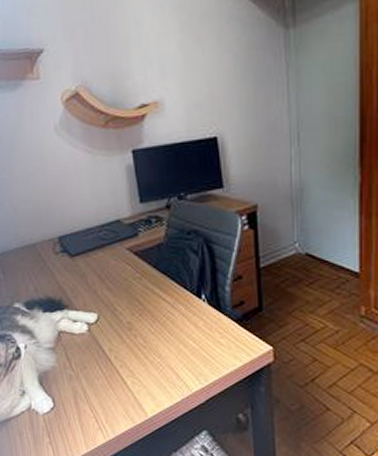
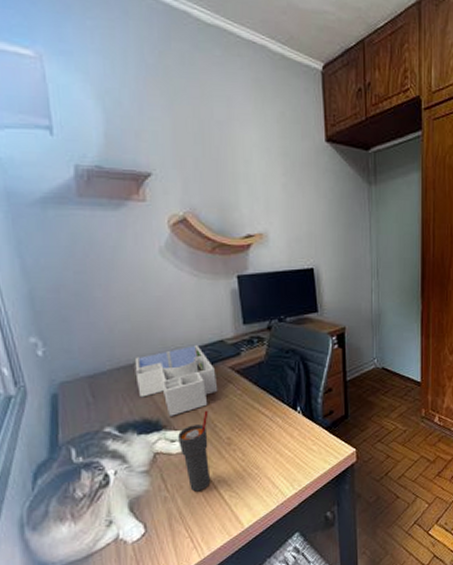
desk organizer: none [37,224,117,297] -> present [134,344,218,416]
cup: none [80,292,113,374] -> present [178,410,211,492]

